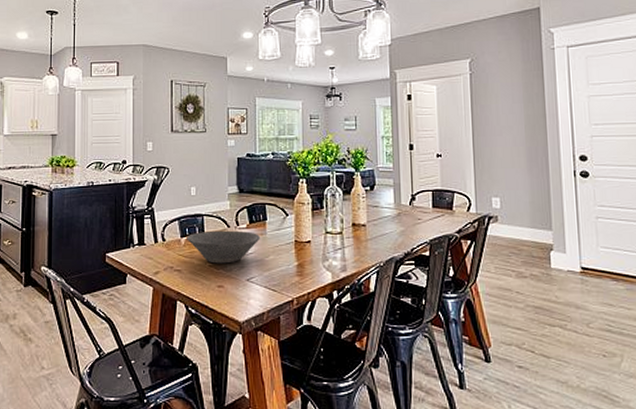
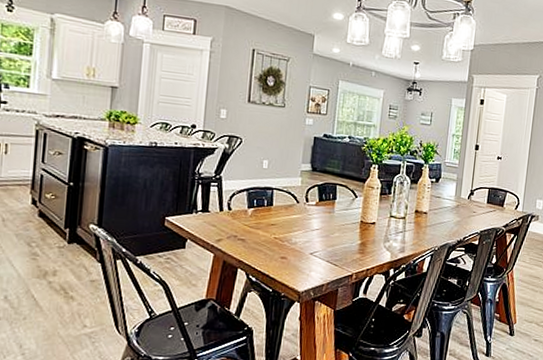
bowl: present [187,230,260,264] -> none [254,204,328,237]

